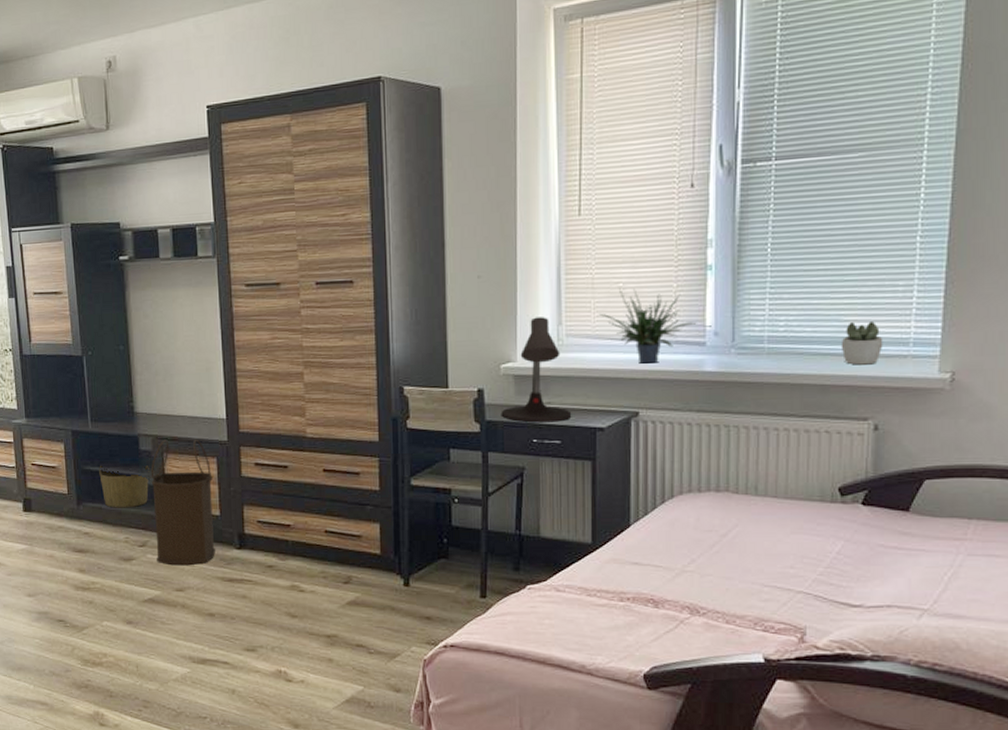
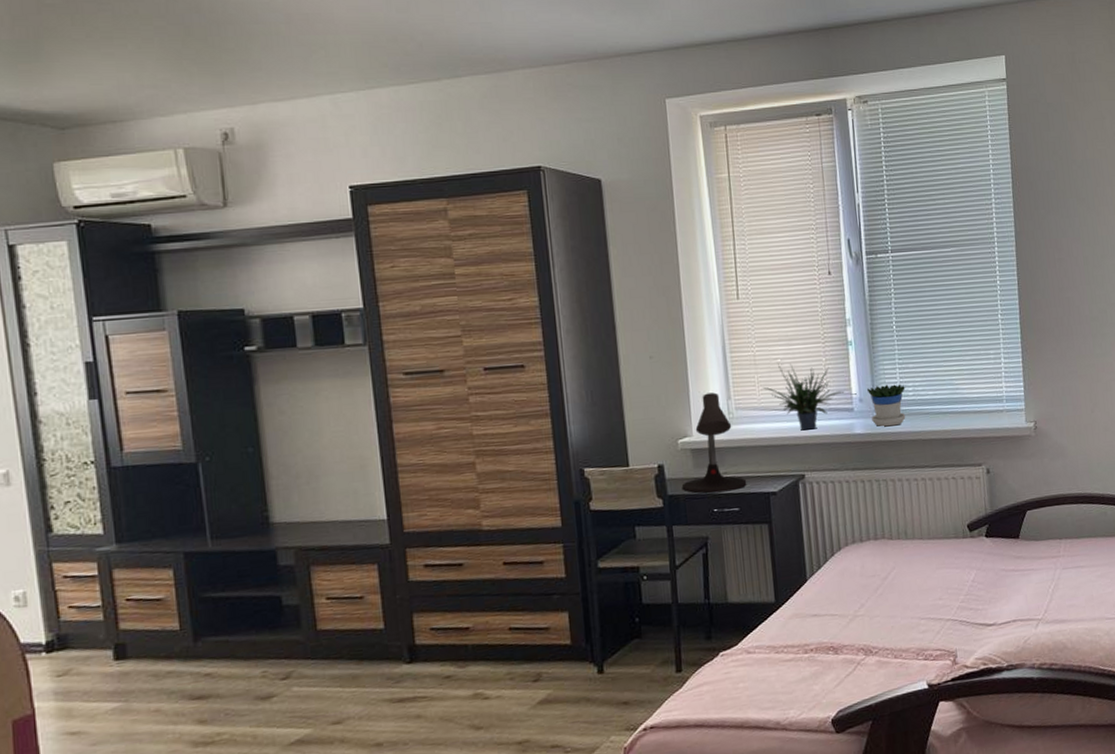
basket: present [99,465,149,508] -> none [223,583,292,639]
basket: present [150,439,215,566] -> none [293,545,381,696]
flowerpot: none [724,317,775,366] -> present [866,384,906,427]
succulent plant: present [841,321,883,365] -> none [955,384,986,421]

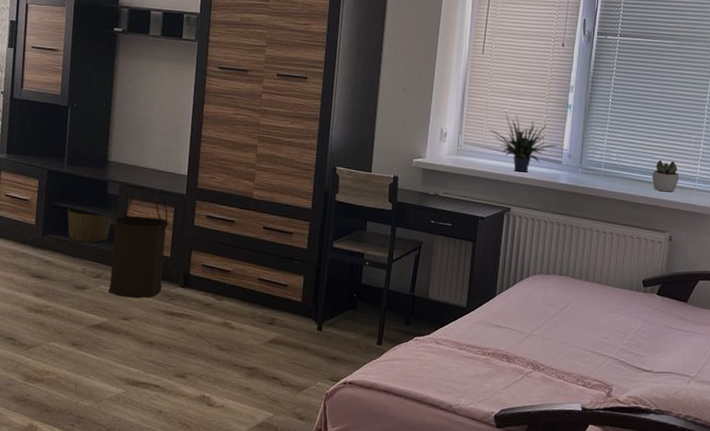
basket: none [223,583,292,639] -> present [67,203,114,243]
basket: none [293,545,381,696] -> present [108,187,169,298]
desk lamp: present [681,392,747,494] -> none [409,126,462,209]
flowerpot: present [866,384,906,427] -> none [576,147,610,184]
succulent plant: none [955,384,986,421] -> present [652,160,680,193]

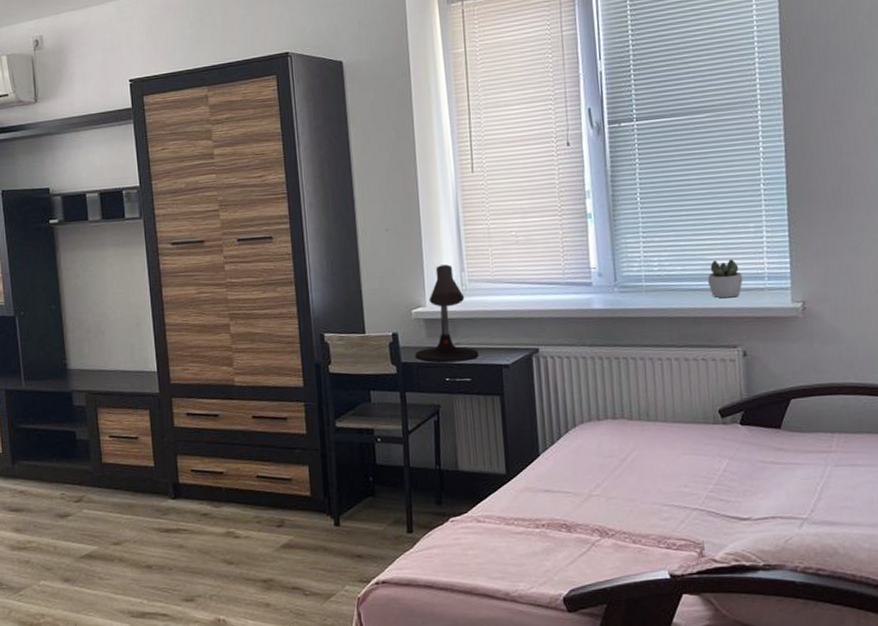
basket: present [67,203,114,243] -> none [33,421,83,465]
basket: present [108,187,169,298] -> none [84,392,151,520]
desk lamp: none [409,126,462,209] -> present [415,264,479,363]
potted plant: present [490,113,557,173] -> none [497,236,583,305]

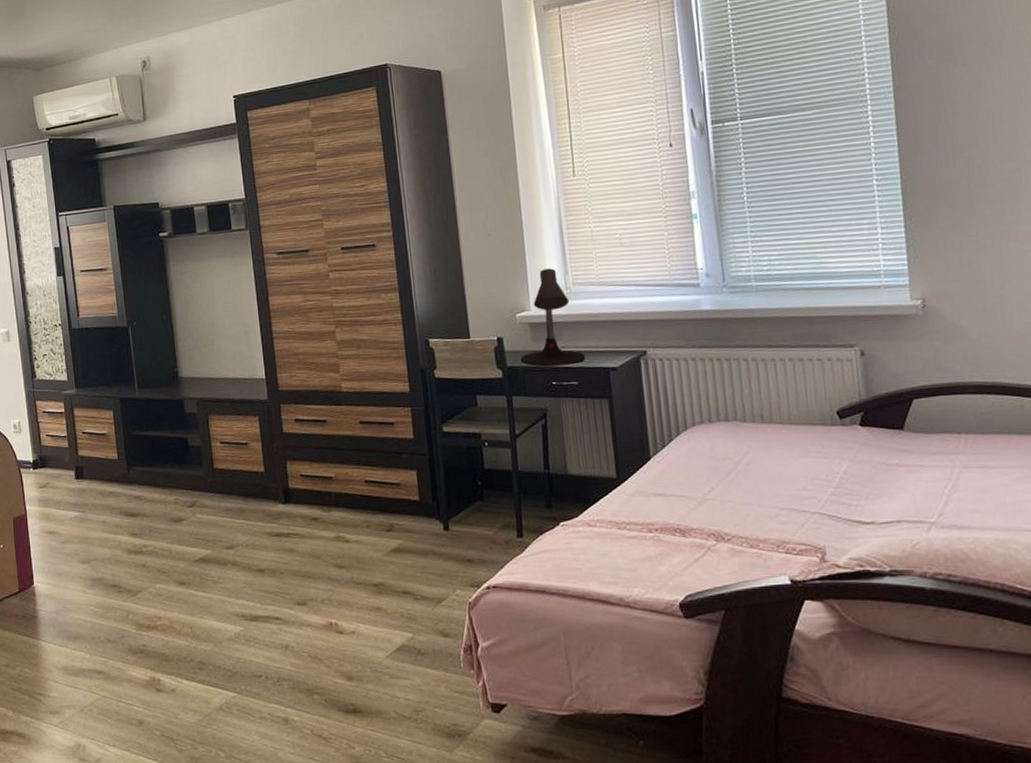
succulent plant: present [707,259,743,299] -> none [820,257,858,297]

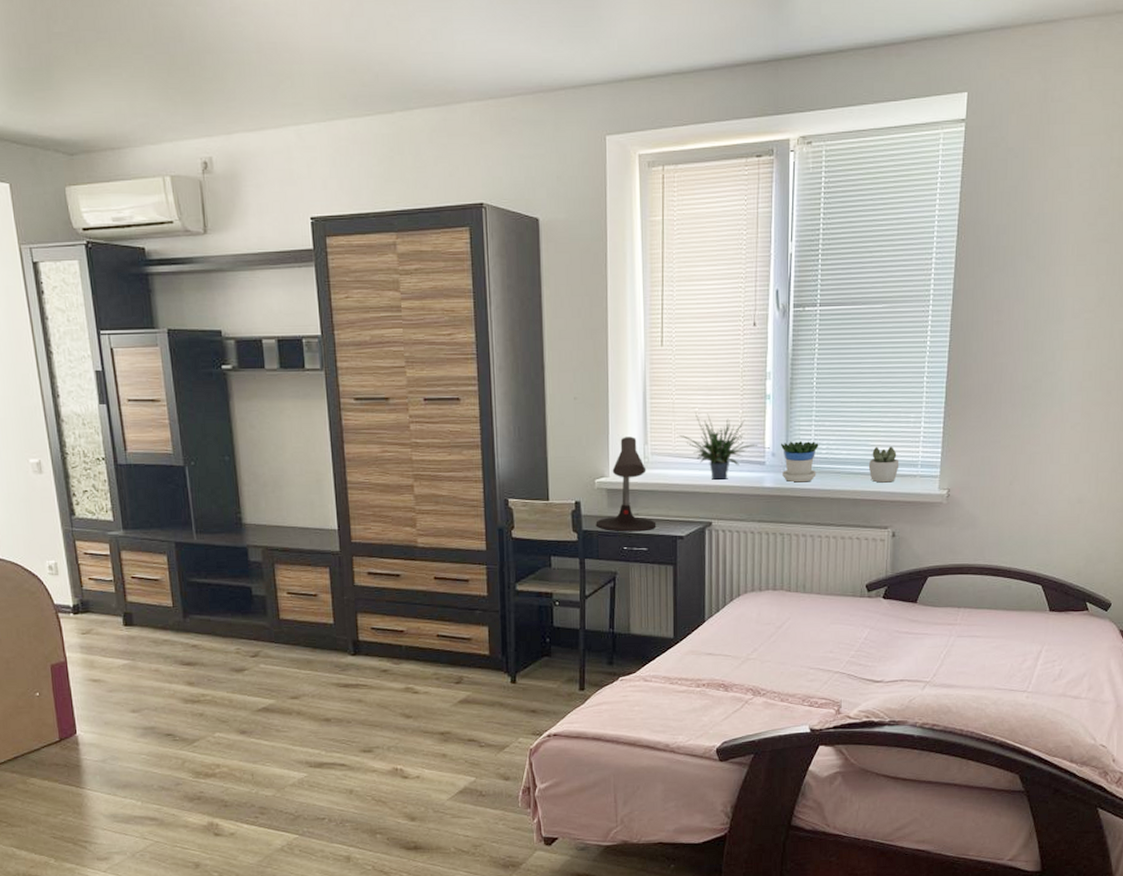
potted plant: none [601,239,690,307] -> present [679,413,758,481]
flowerpot: none [714,258,760,304] -> present [780,441,819,483]
succulent plant: none [820,257,858,297] -> present [868,447,899,483]

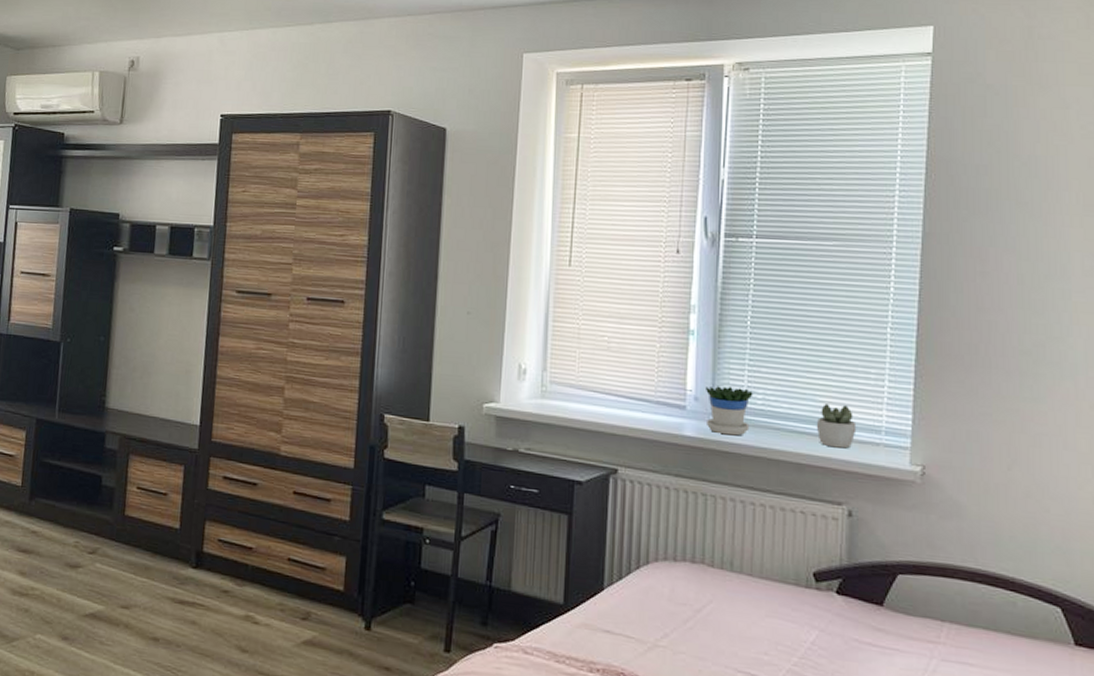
desk lamp: present [595,437,657,532] -> none [480,360,551,470]
potted plant: present [679,413,758,481] -> none [584,342,678,422]

